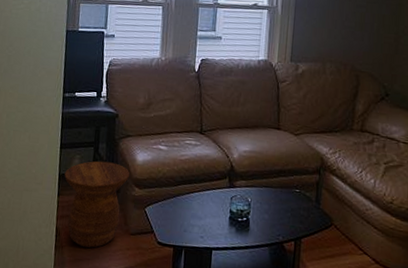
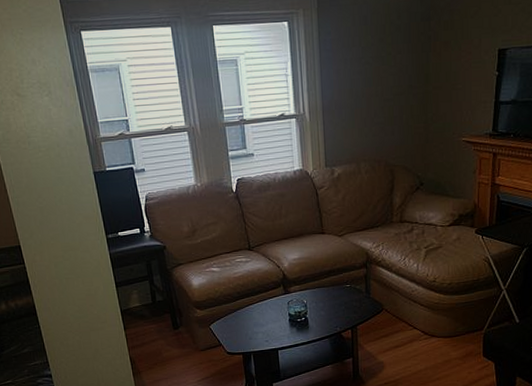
side table: present [64,161,130,248] -> none [126,291,189,369]

